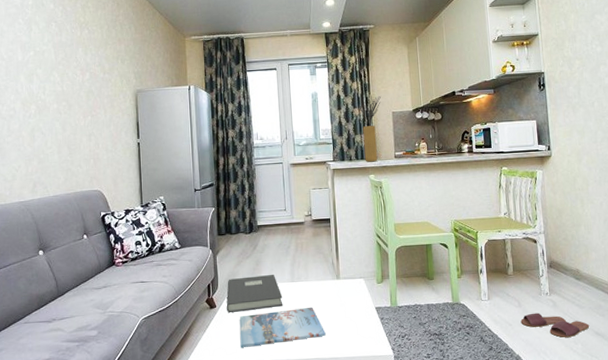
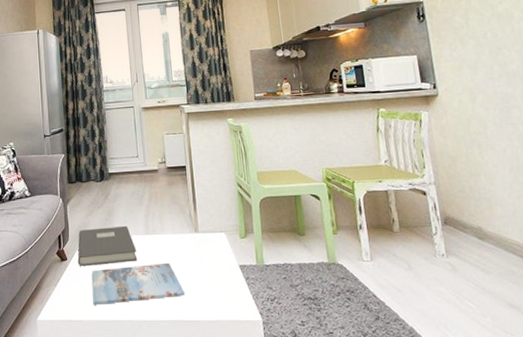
vase: present [358,96,381,162] -> none [212,34,237,105]
slippers: present [520,312,590,338] -> none [412,277,501,308]

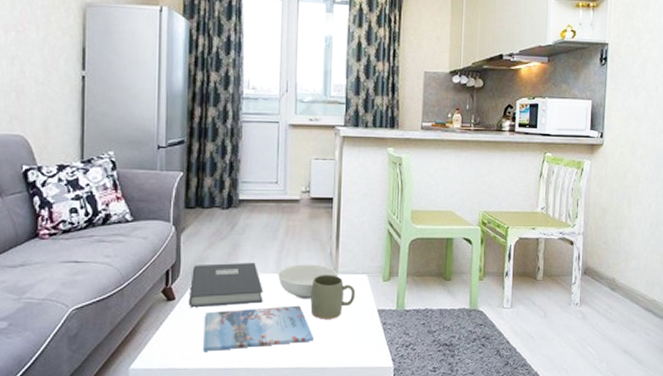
bowl: none [147,225,200,257] -> present [278,264,339,299]
mug: none [177,234,217,275] -> present [310,275,356,319]

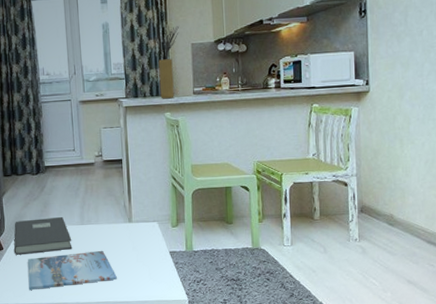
bowl: present [278,264,339,299] -> none [82,215,133,245]
mug: present [310,275,356,319] -> none [111,224,149,261]
vase: none [382,48,412,132] -> present [153,26,179,99]

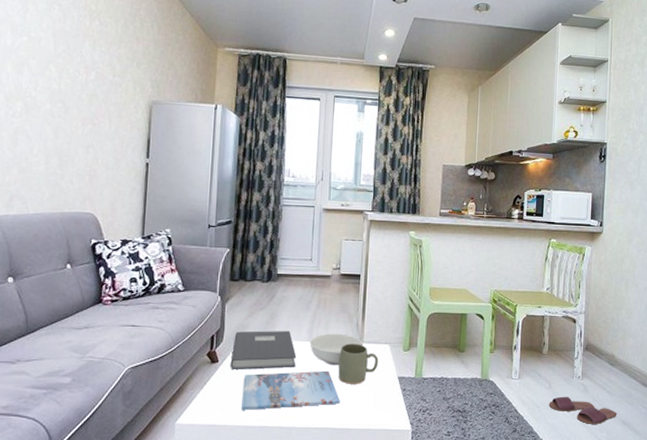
bowl: none [82,215,133,245] -> present [310,333,364,366]
mug: none [111,224,149,261] -> present [338,343,379,384]
vase: present [153,26,179,99] -> none [406,144,433,218]
slippers: none [325,259,401,285] -> present [549,396,617,424]

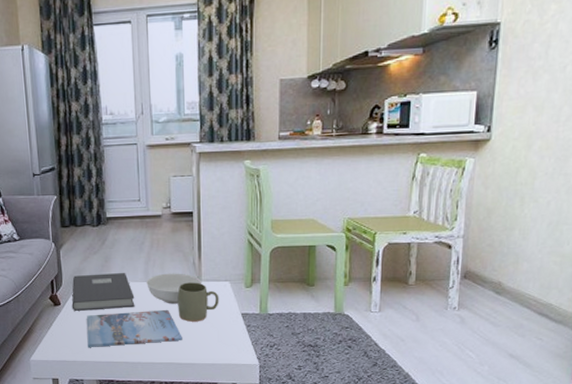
slippers: present [549,396,617,424] -> none [416,329,503,357]

